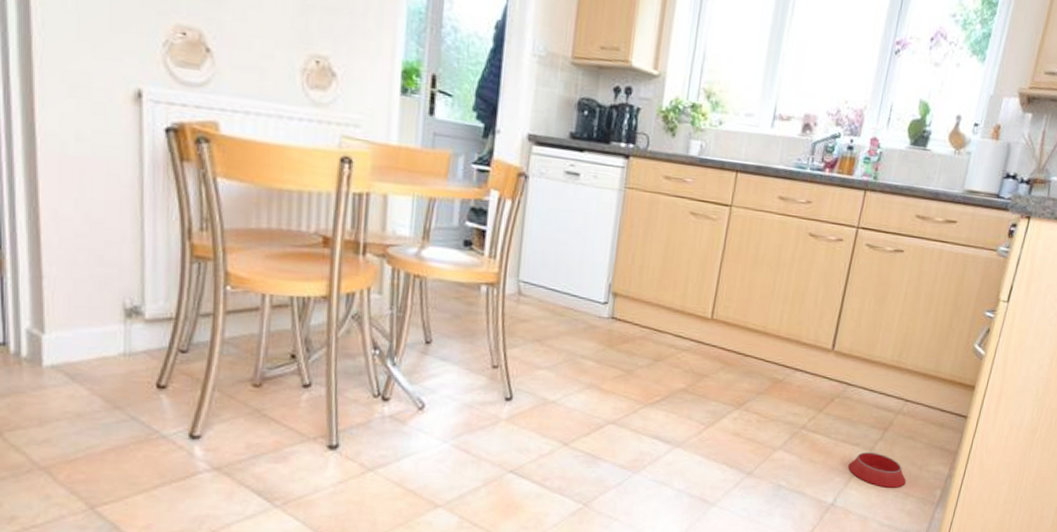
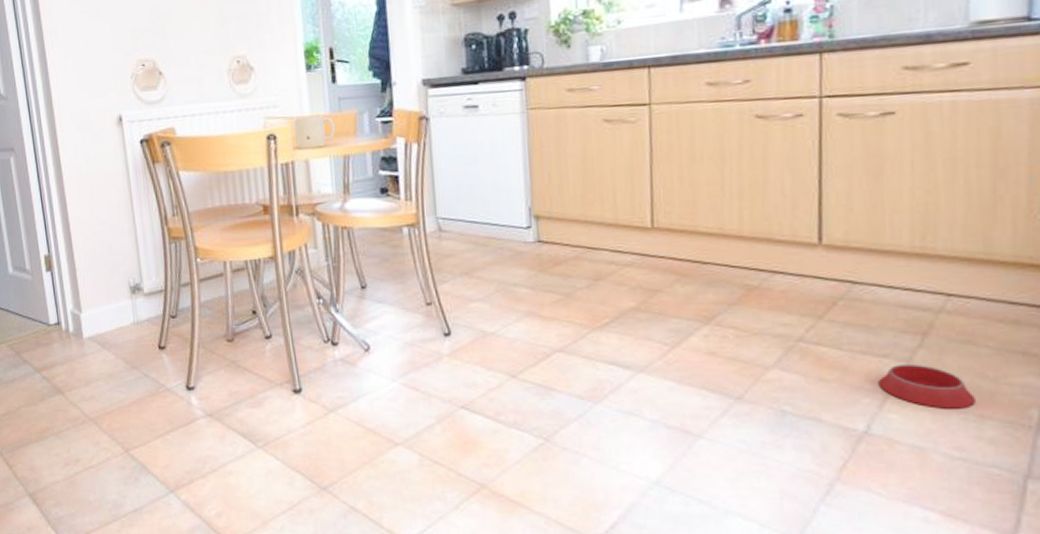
mug: none [375,143,425,184] -> present [293,114,336,149]

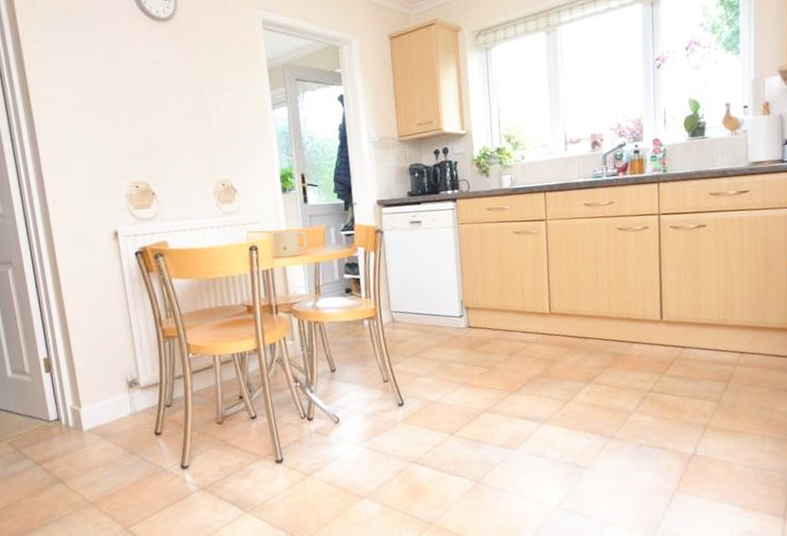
pet bowl: present [878,364,975,409] -> none [700,403,759,433]

